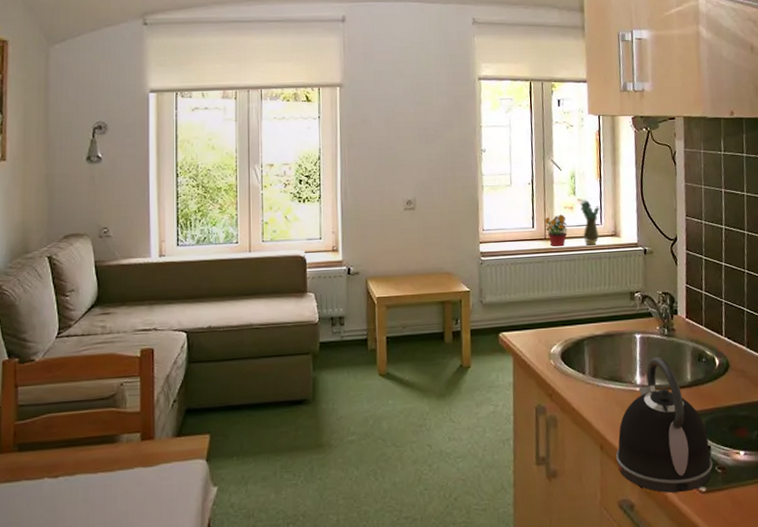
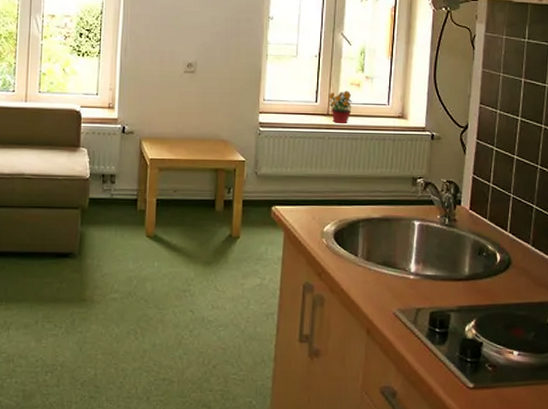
vase: present [580,199,600,245] -> none [368,77,388,125]
kettle: present [615,356,713,493] -> none [381,246,483,386]

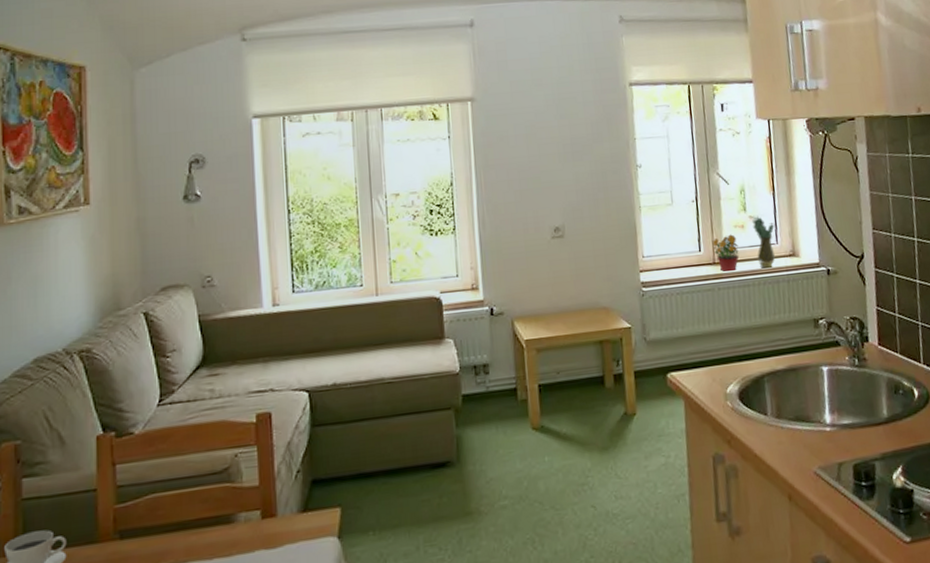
vase: none [368,77,388,125] -> present [752,216,776,268]

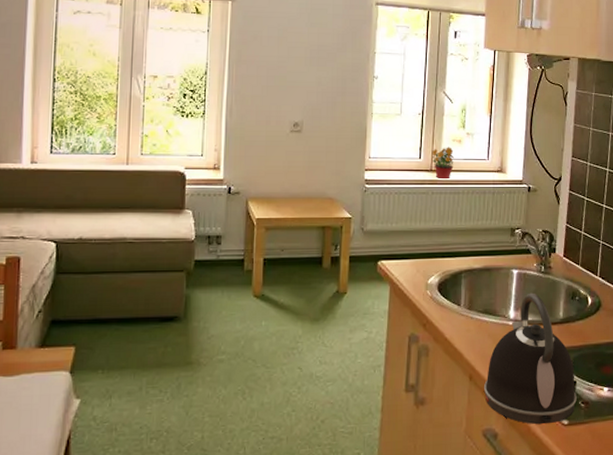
vase: present [752,216,776,268] -> none [469,134,488,180]
kettle: none [806,390,917,546] -> present [483,292,577,425]

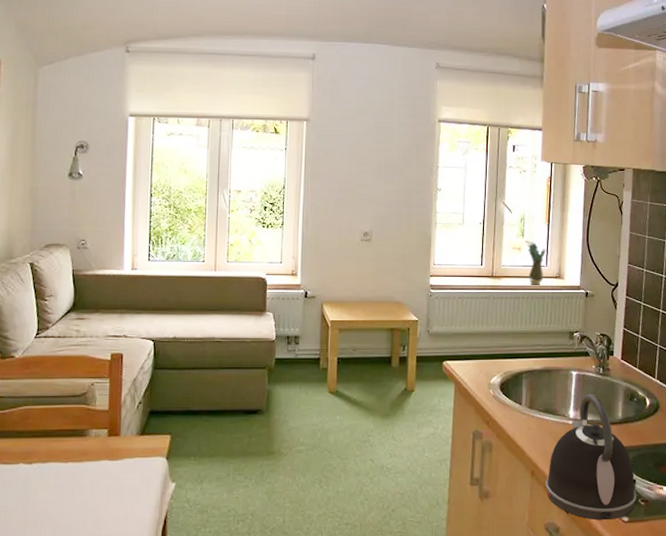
flowerpot: present [431,147,454,180] -> none [492,254,514,285]
vase: none [469,134,488,180] -> present [528,242,546,285]

